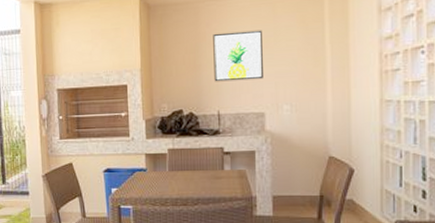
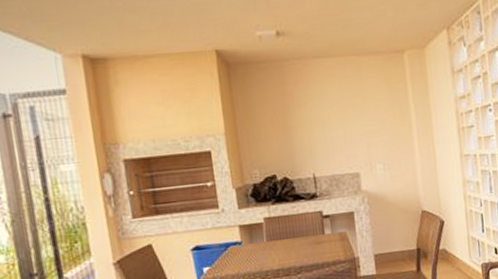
wall art: present [213,30,263,82] -> none [301,90,355,144]

